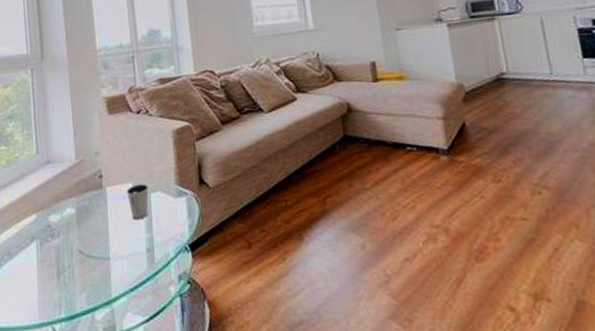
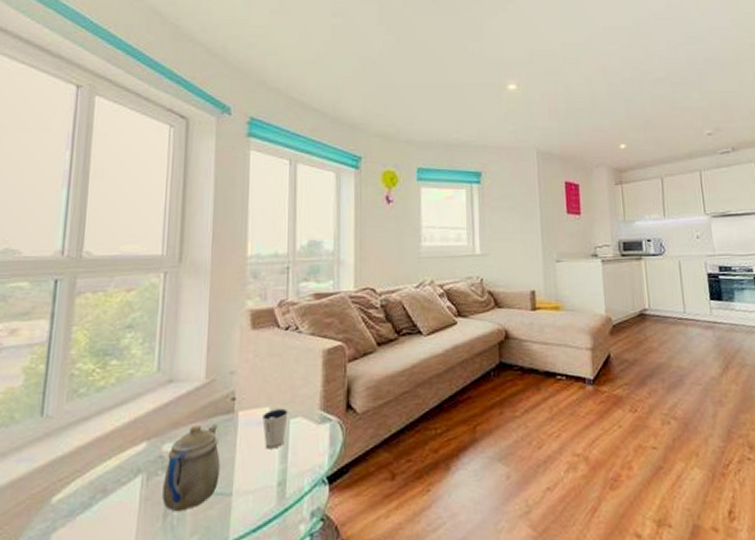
teapot: none [53,197,98,272] -> present [162,423,220,512]

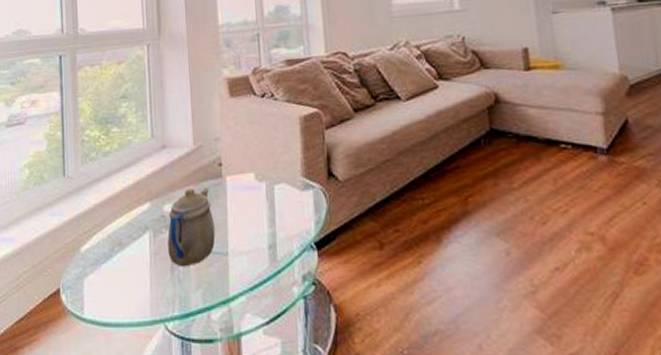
dixie cup: present [262,408,288,450] -> none [248,174,272,214]

